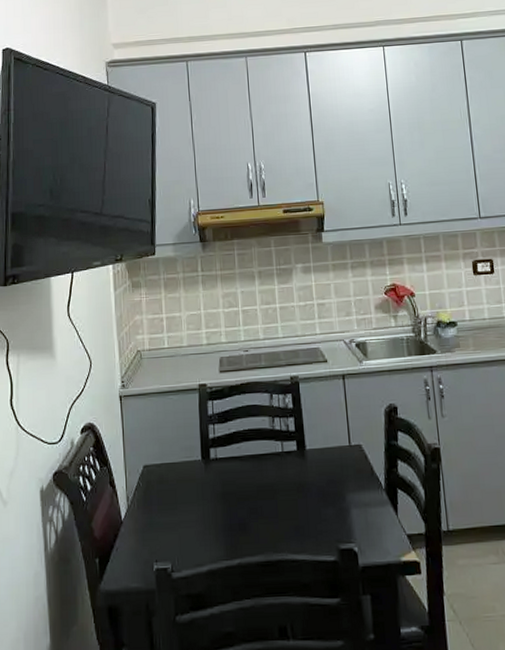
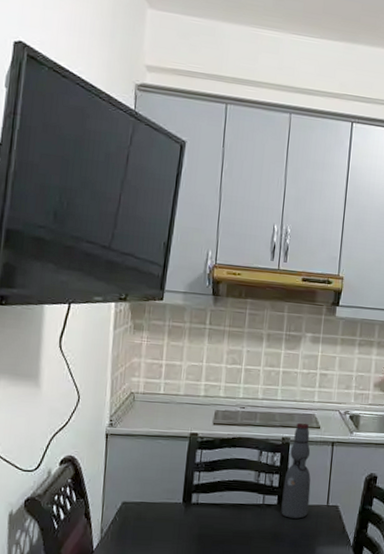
bottle: none [300,358,331,464] -> present [281,422,311,519]

